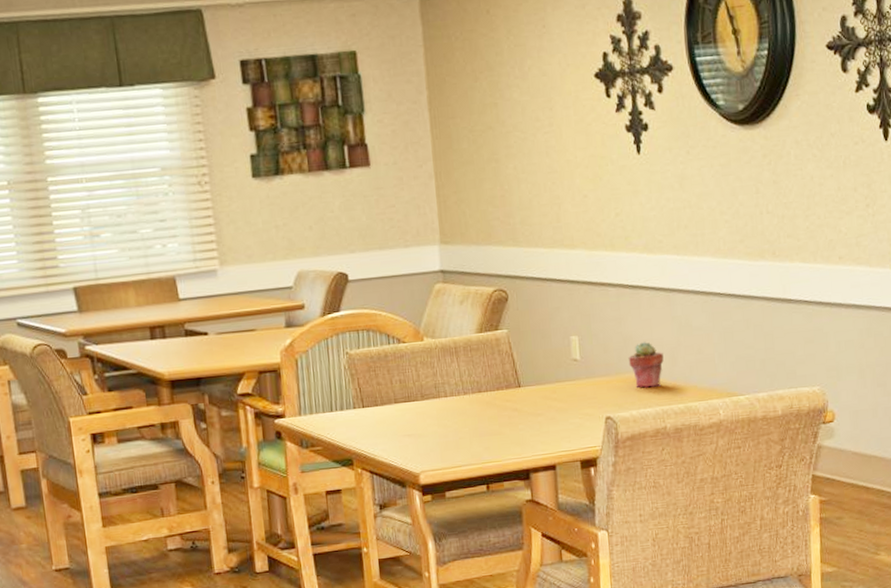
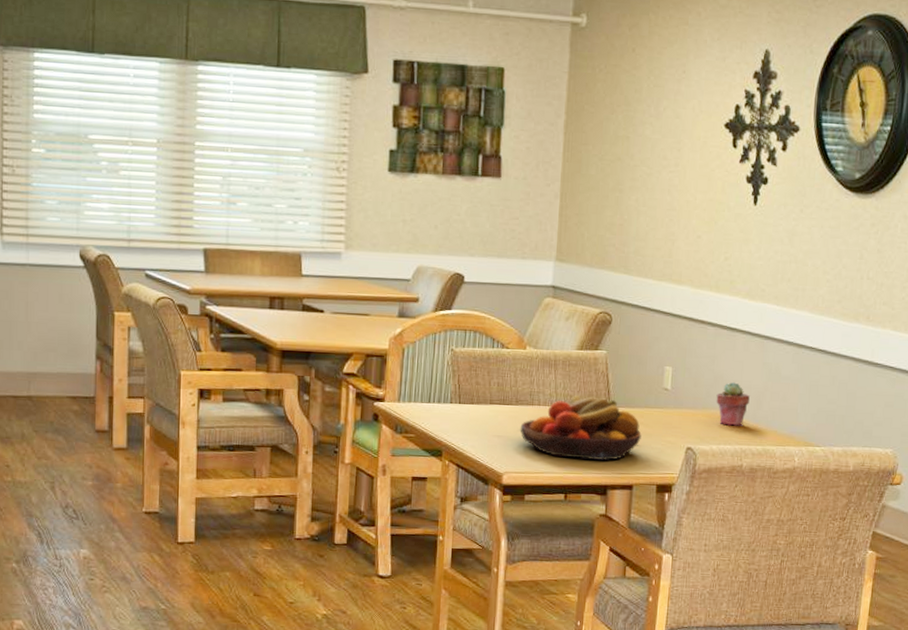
fruit bowl: none [429,379,557,448] -> present [520,396,642,460]

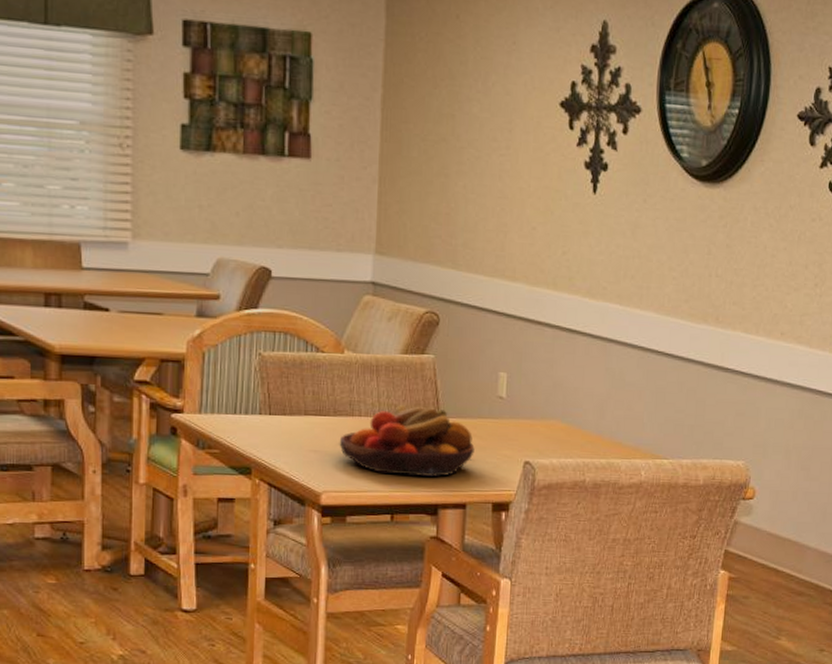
potted succulent: present [716,382,750,426] -> none [555,389,592,438]

